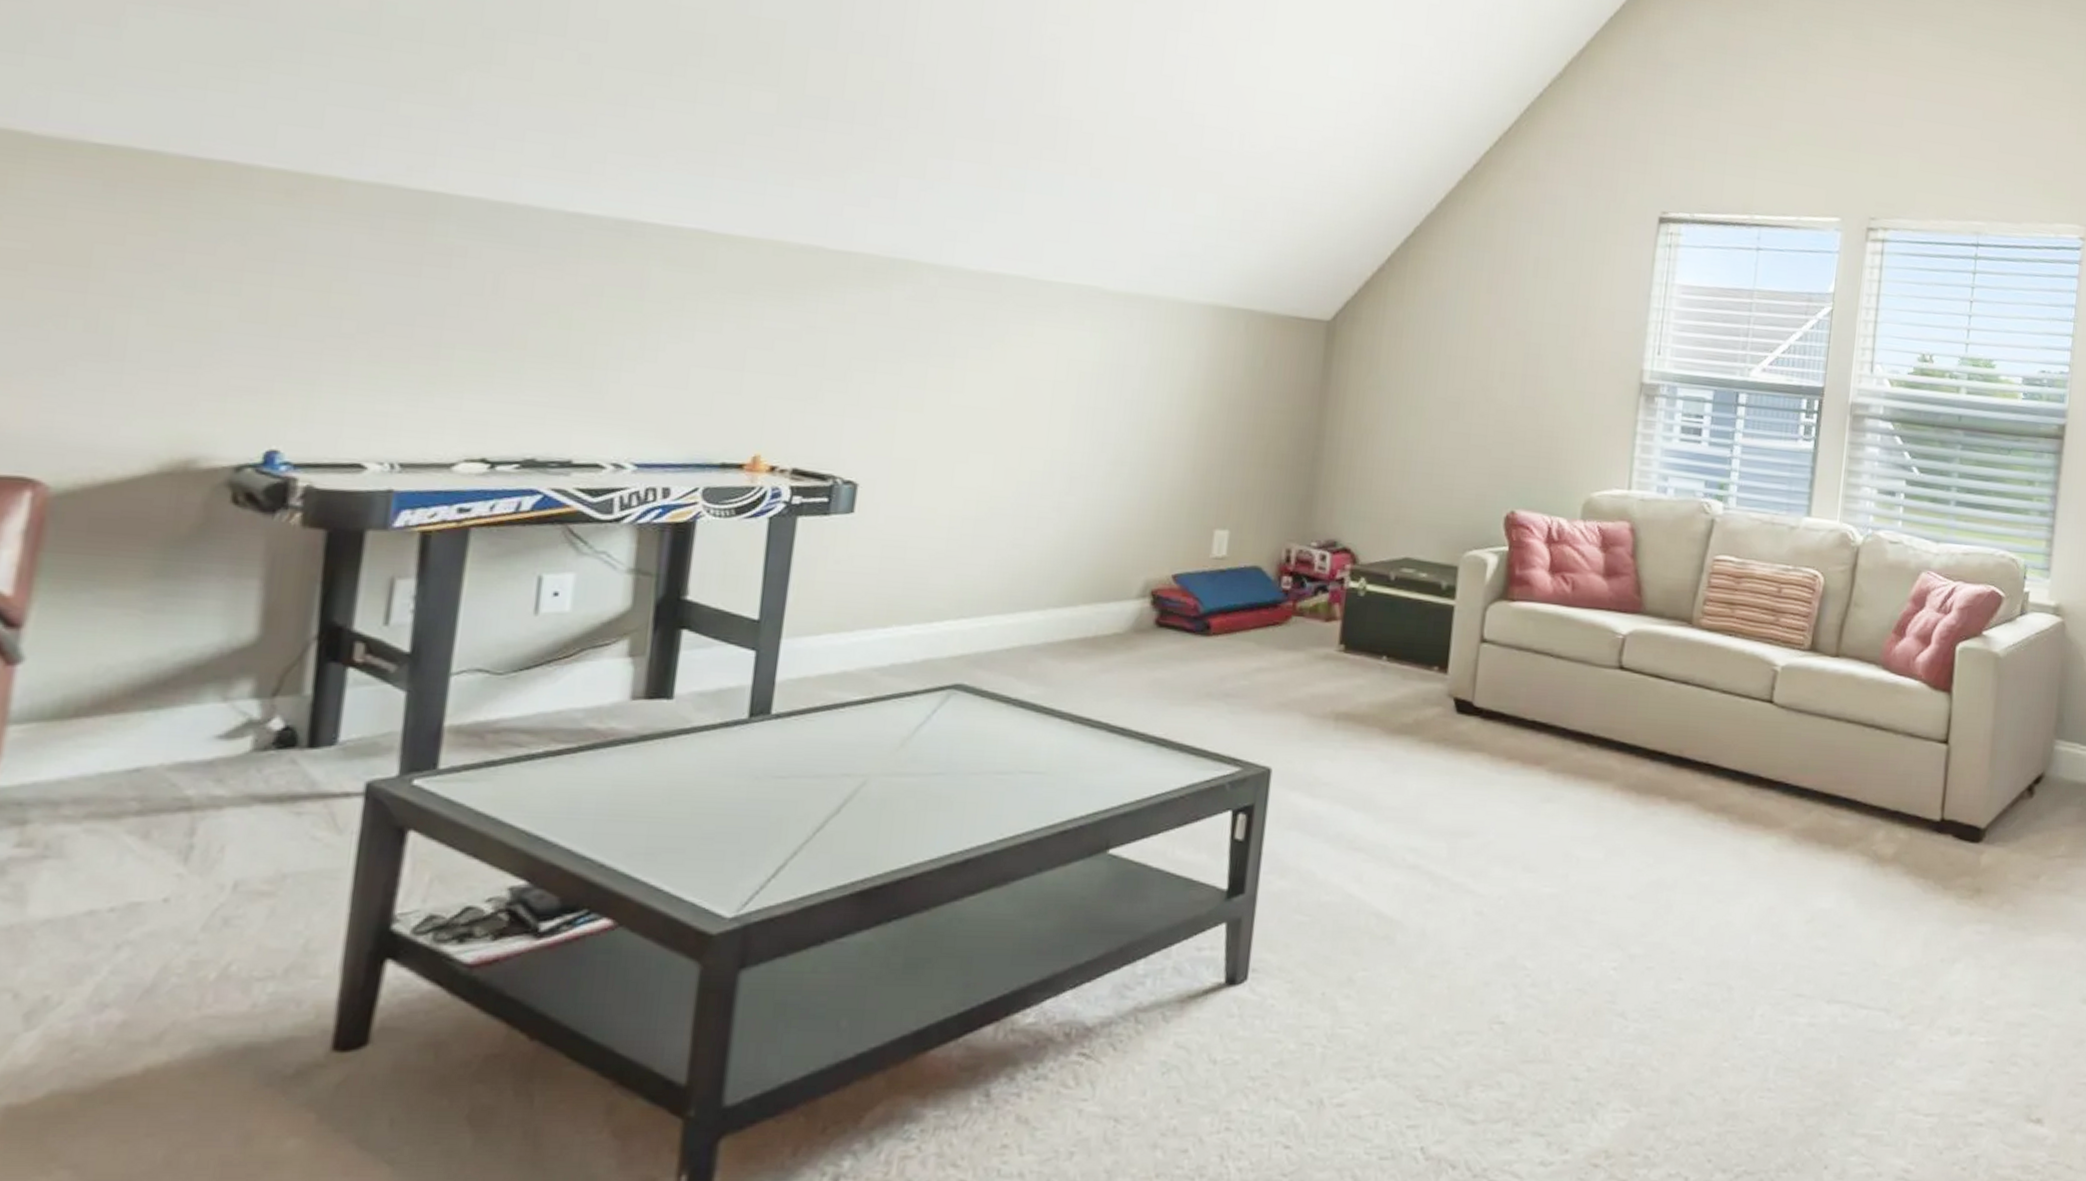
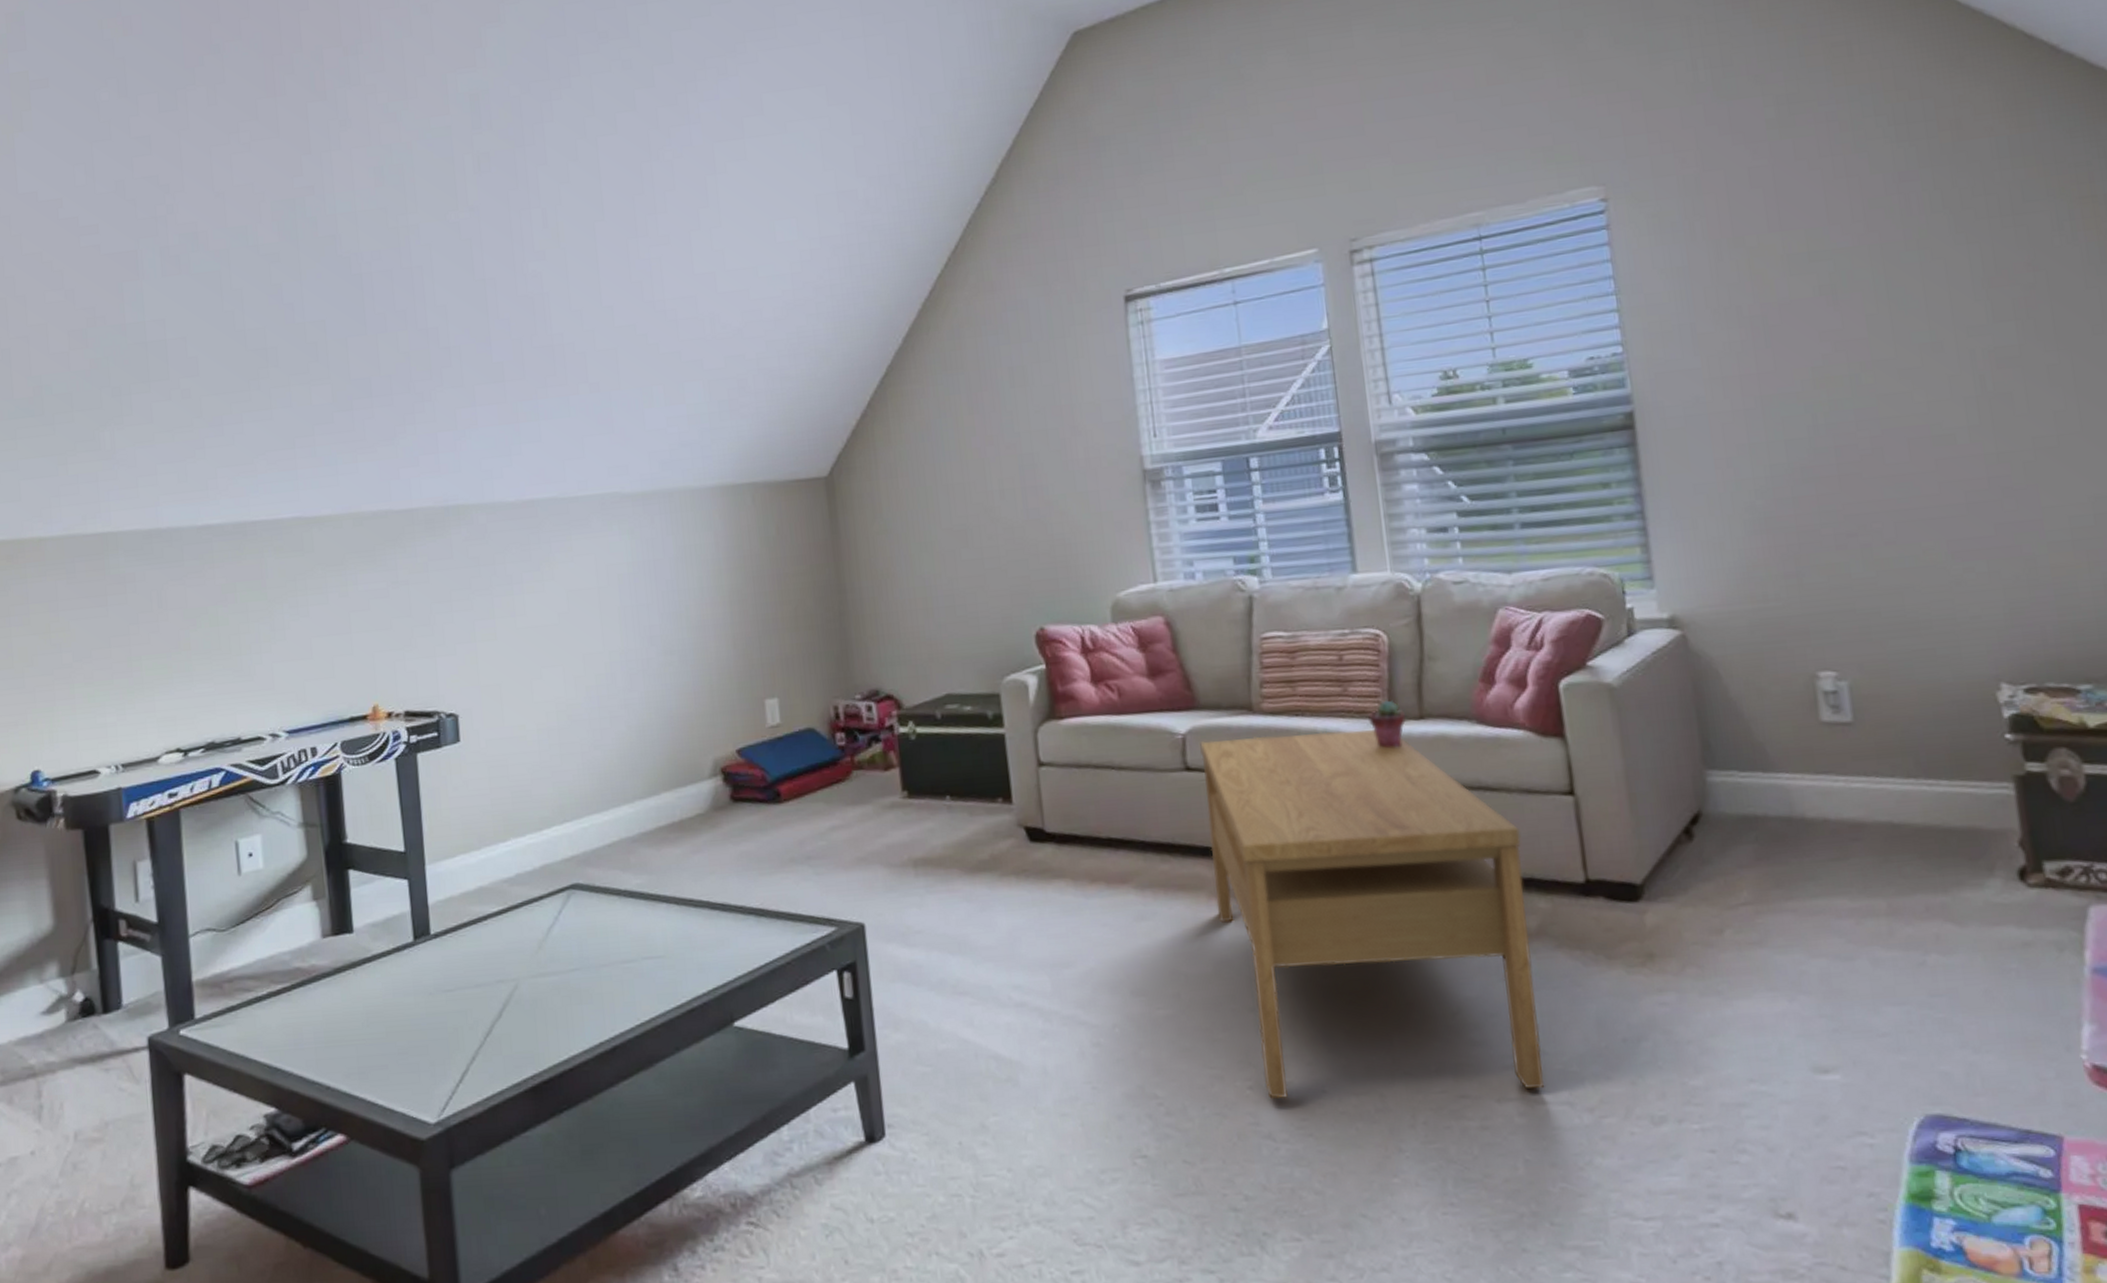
coffee table: none [1619,644,1897,995] -> present [1200,730,1544,1099]
potted succulent: none [1792,635,1824,679] -> present [1368,700,1406,749]

